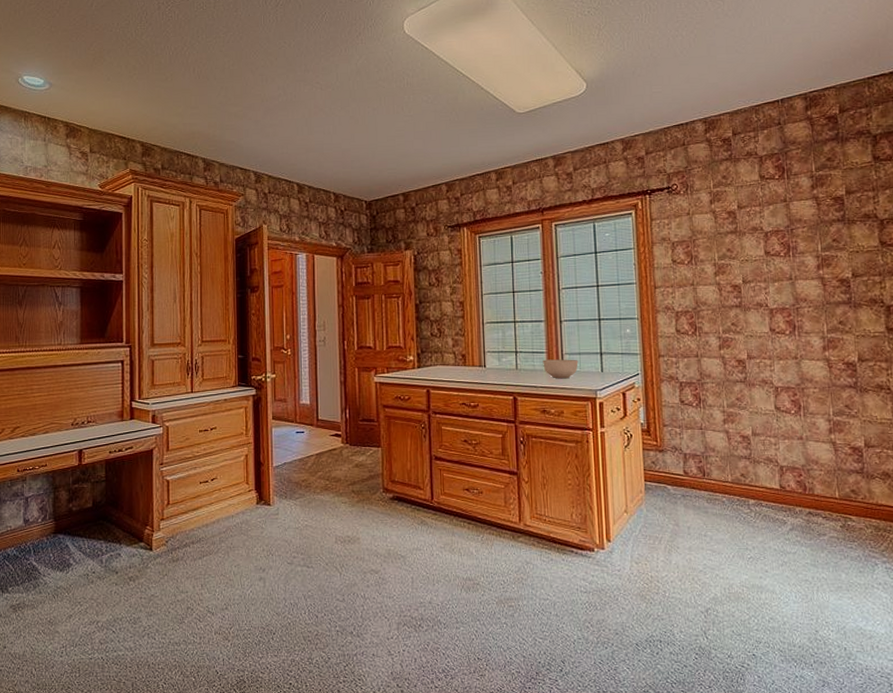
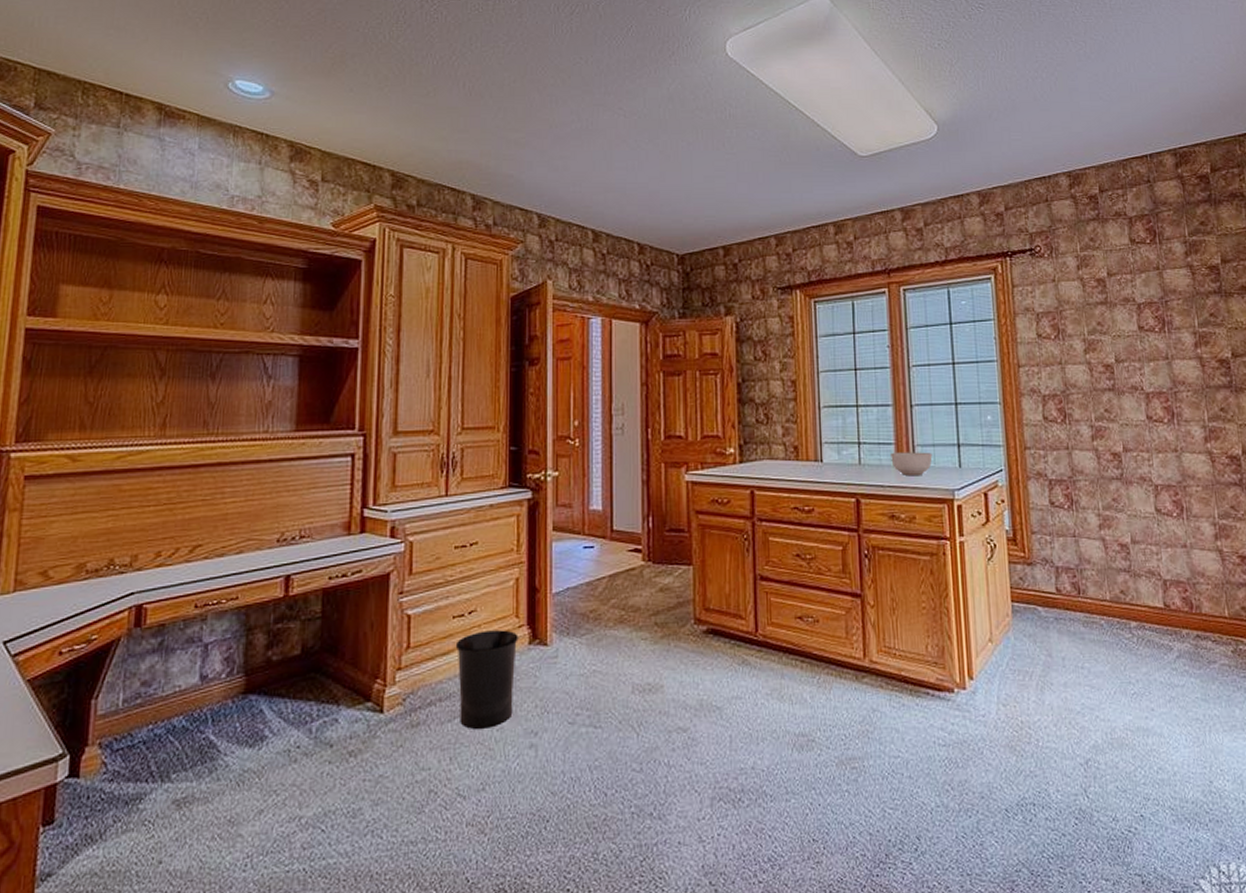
waste bin: none [202,493,249,565] -> present [455,630,518,729]

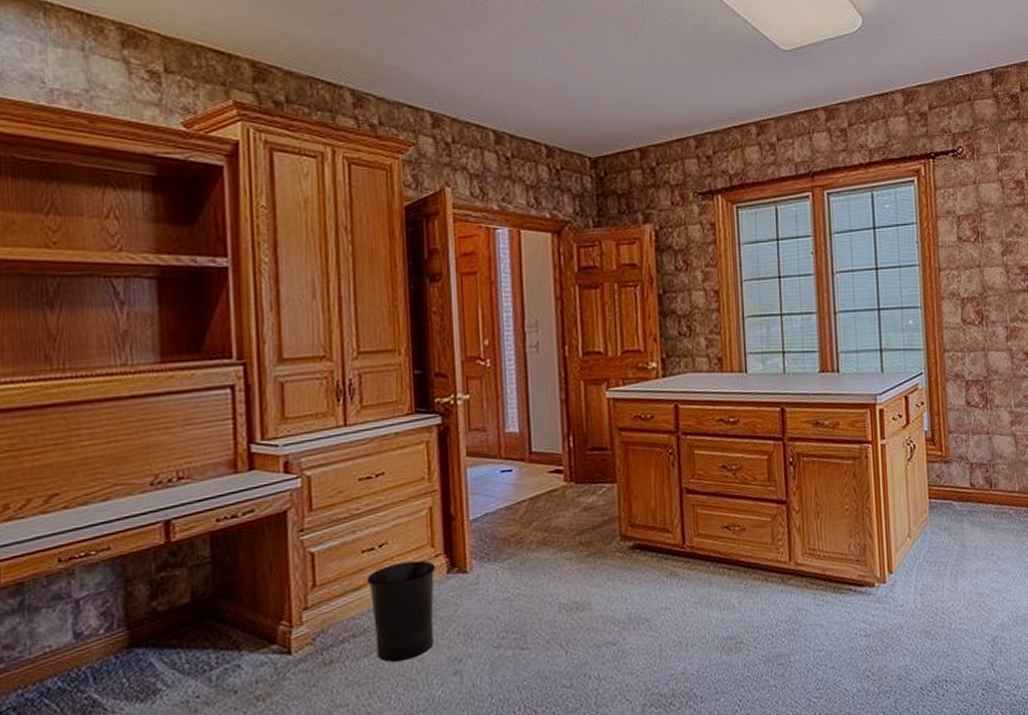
bowl: present [891,452,933,476] -> none [815,358,856,383]

